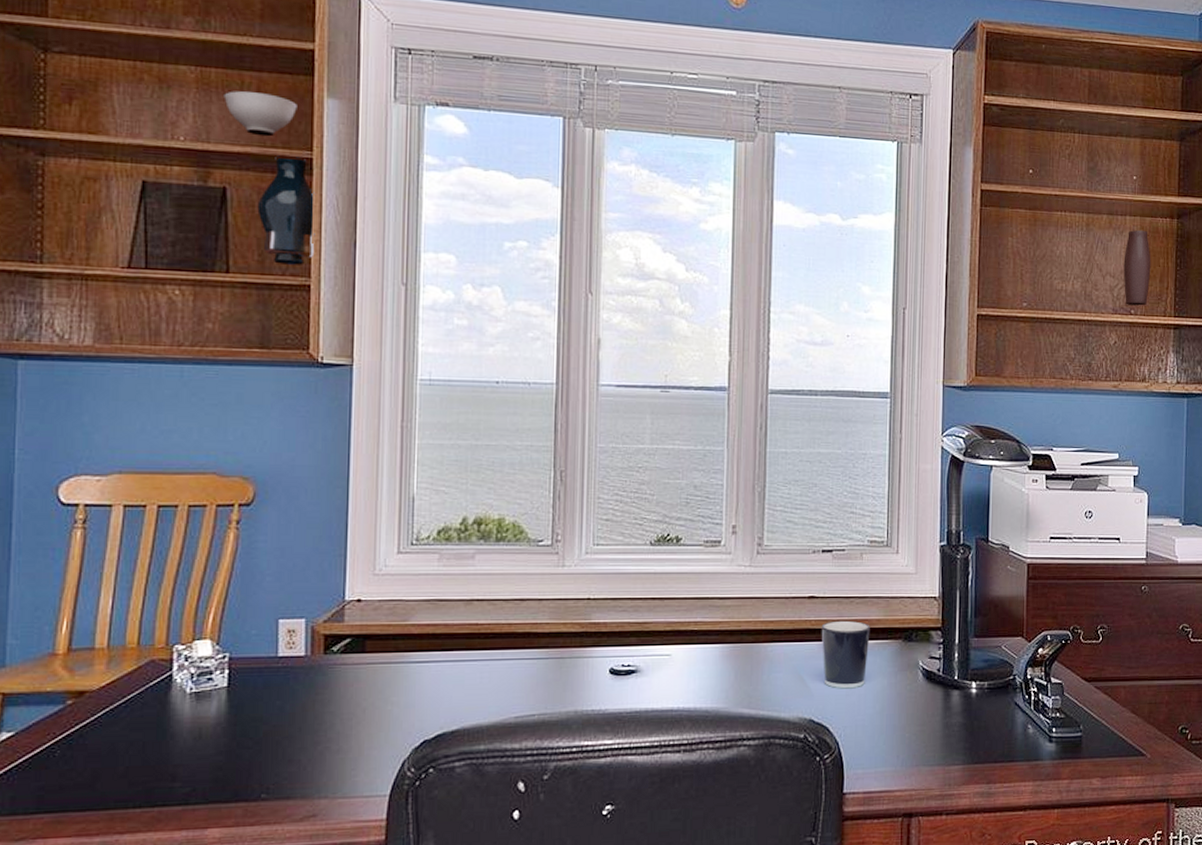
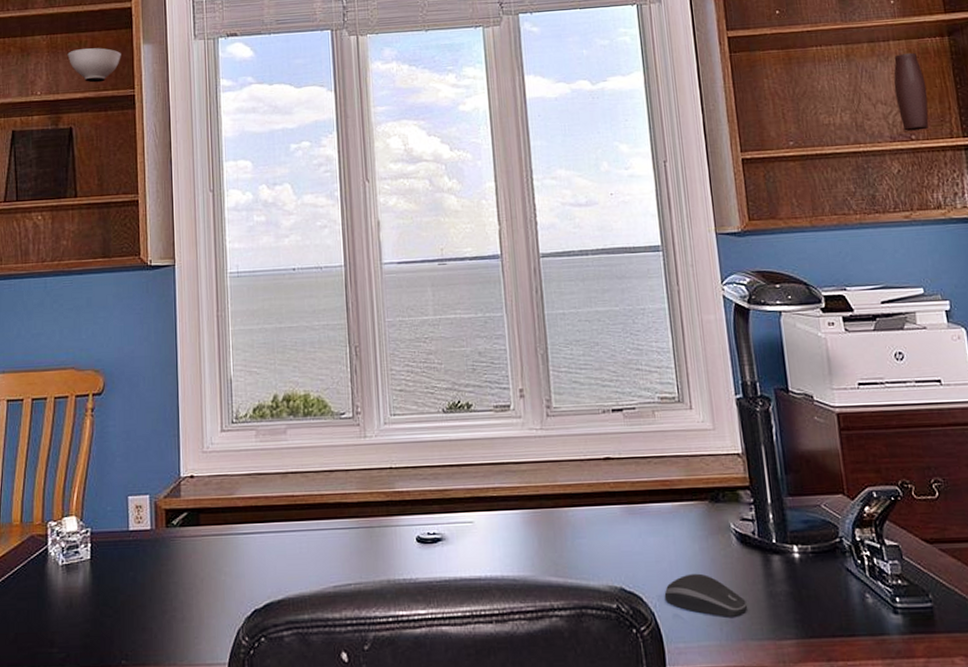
vase: present [257,155,316,265] -> none [95,95,140,186]
mug: present [821,620,870,689] -> none [620,481,675,555]
computer mouse: none [850,706,925,746] -> present [664,573,748,617]

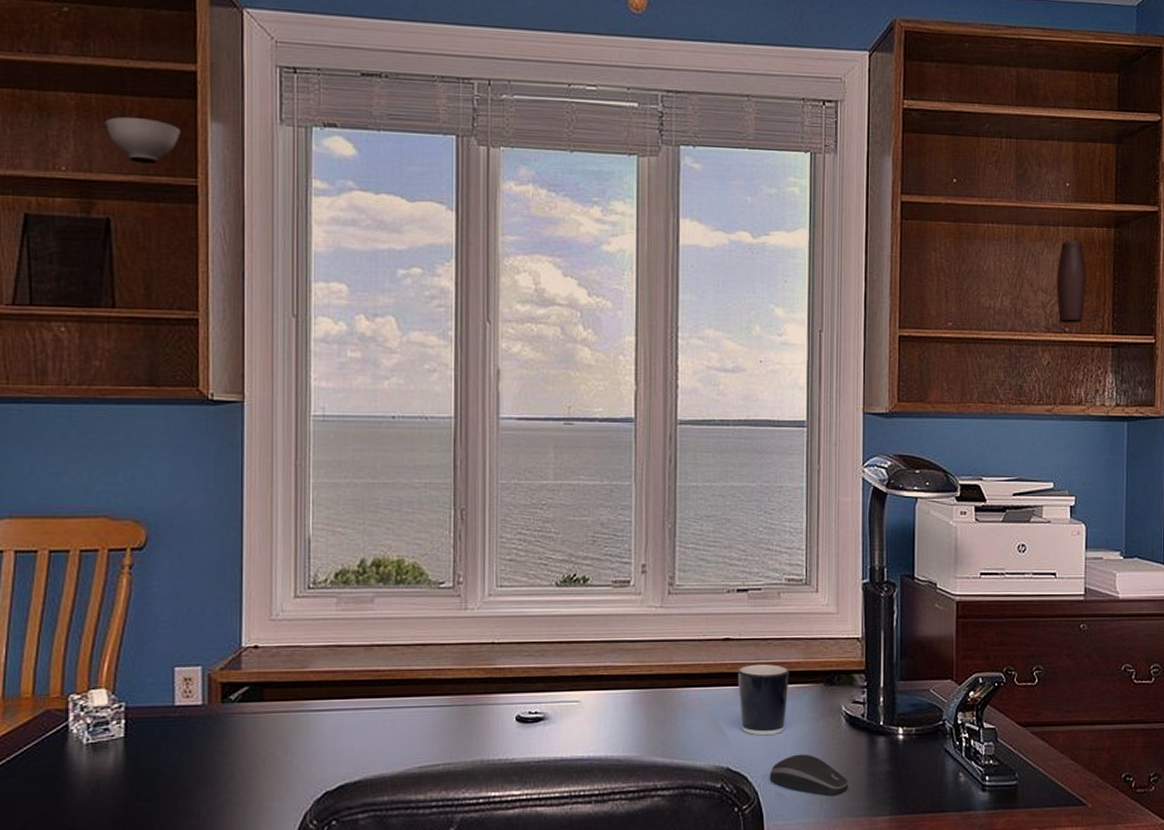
mug: none [620,481,675,555] -> present [737,663,790,736]

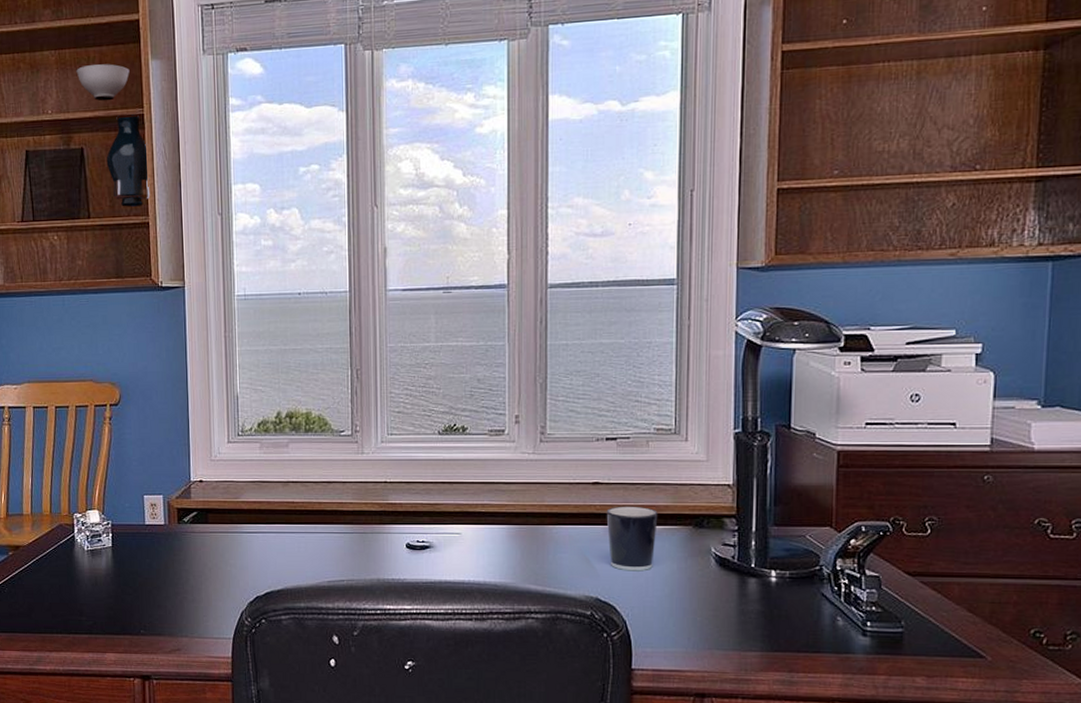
vase: none [142,184,202,298] -> present [106,114,150,207]
computer mouse: present [769,754,849,796] -> none [637,589,718,629]
vase: present [1056,240,1087,323] -> none [966,69,1006,160]

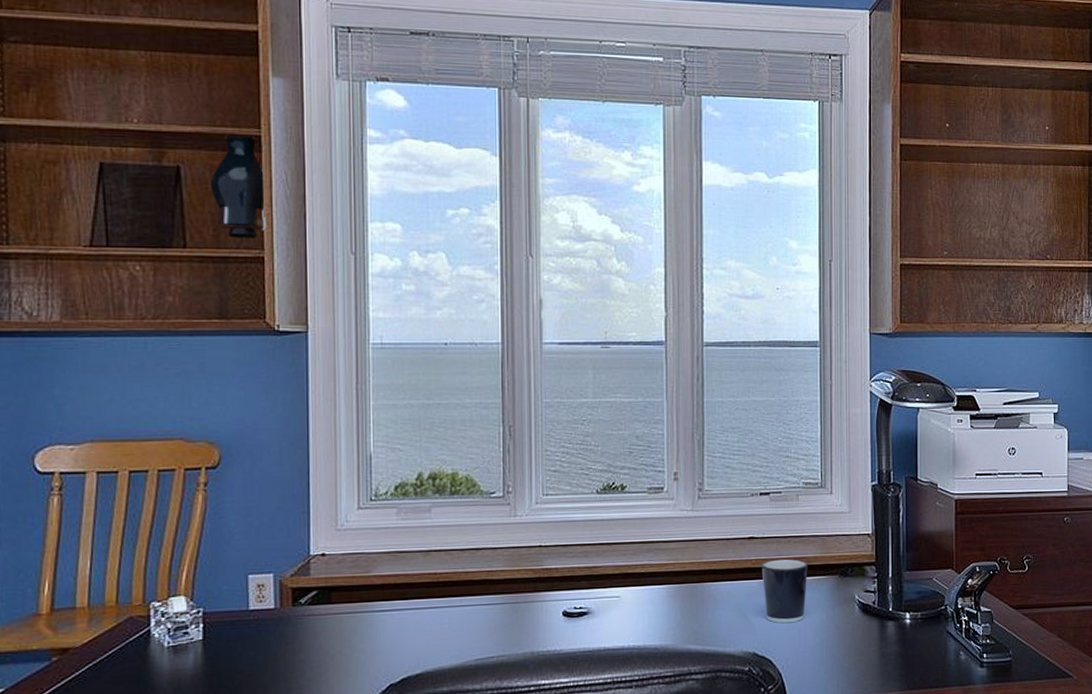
bowl: present [76,64,130,101] -> none [173,73,244,117]

